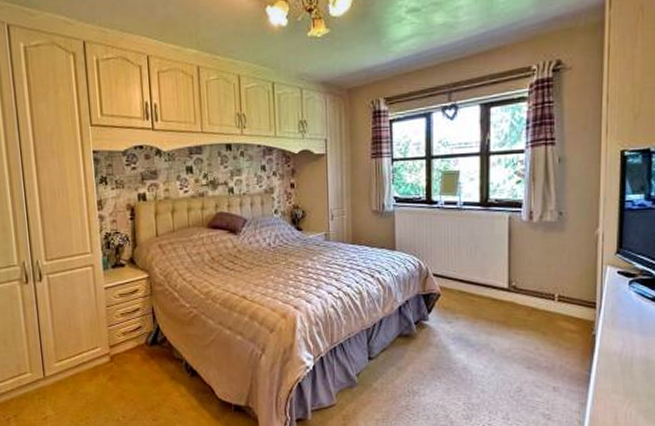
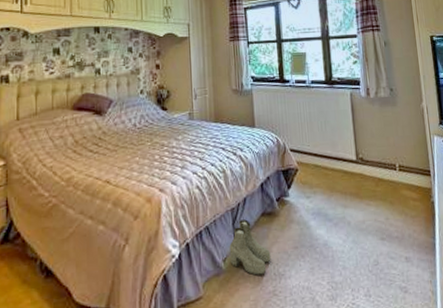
boots: none [363,339,406,391] -> present [229,219,271,275]

